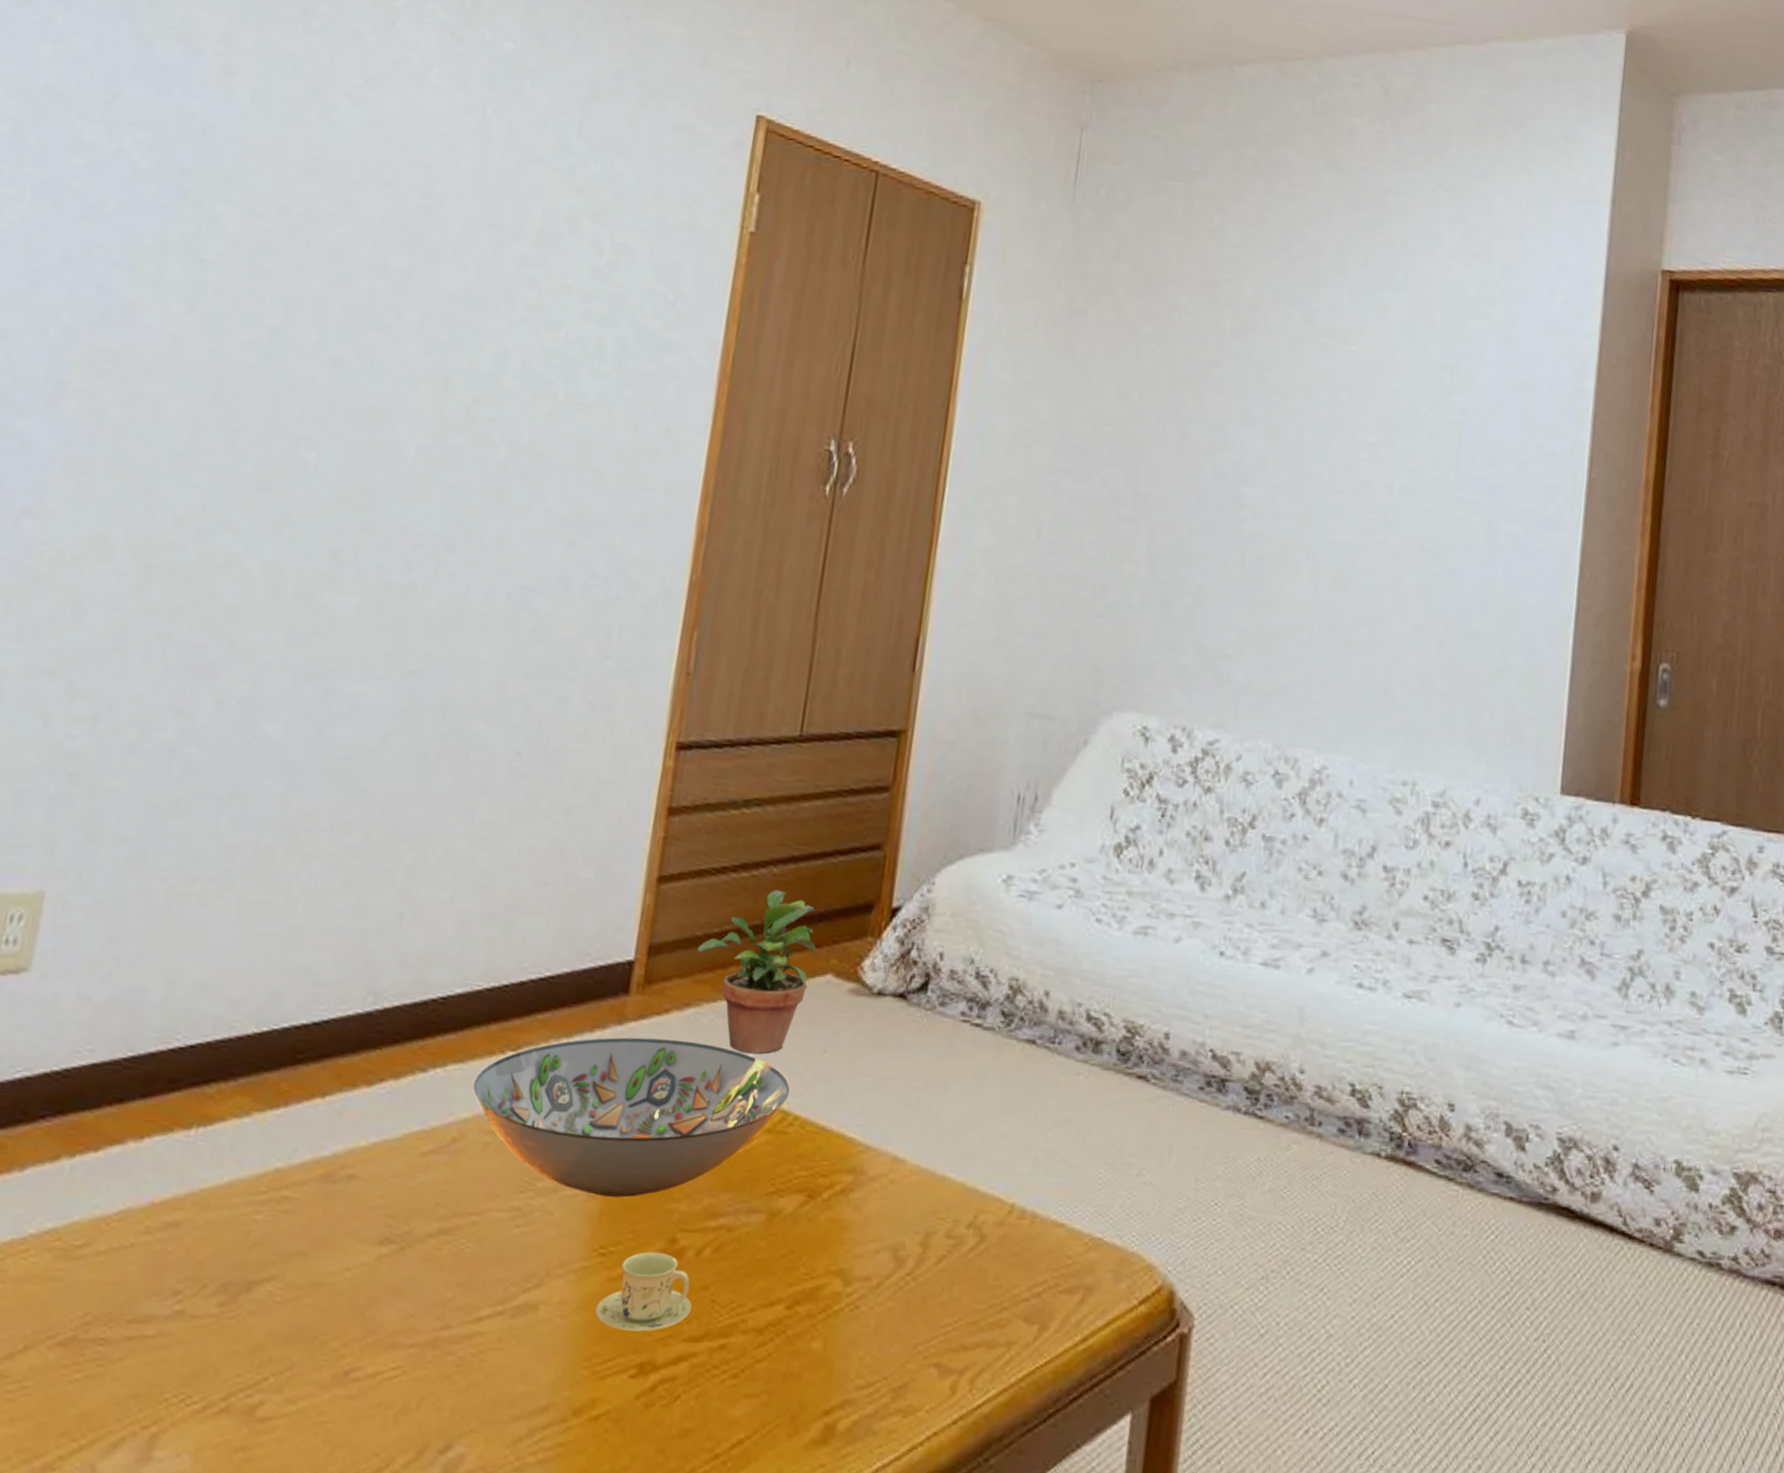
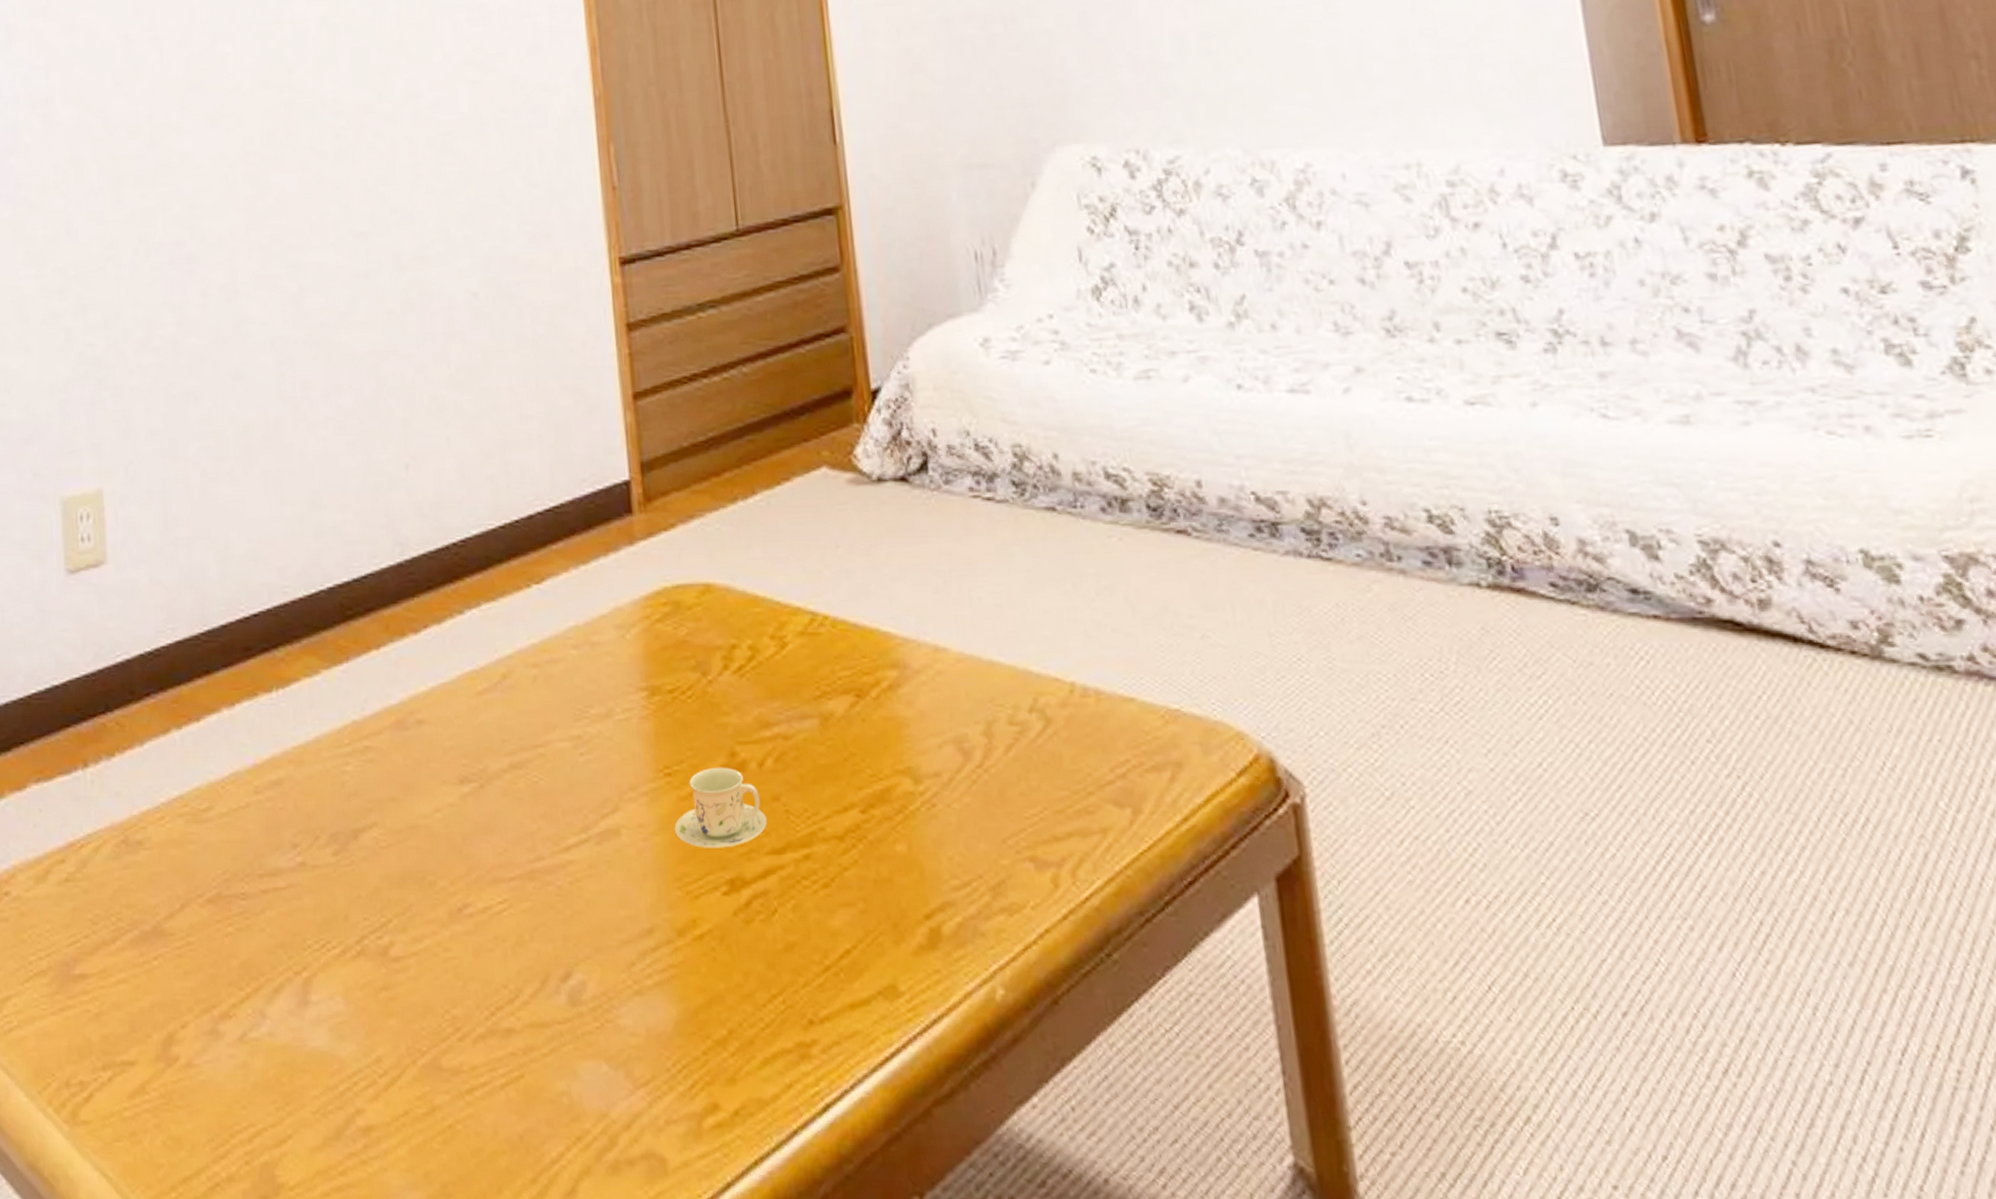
decorative bowl: present [473,1037,790,1198] -> none [509,553,813,716]
potted plant: present [697,889,817,1054] -> none [688,389,806,558]

